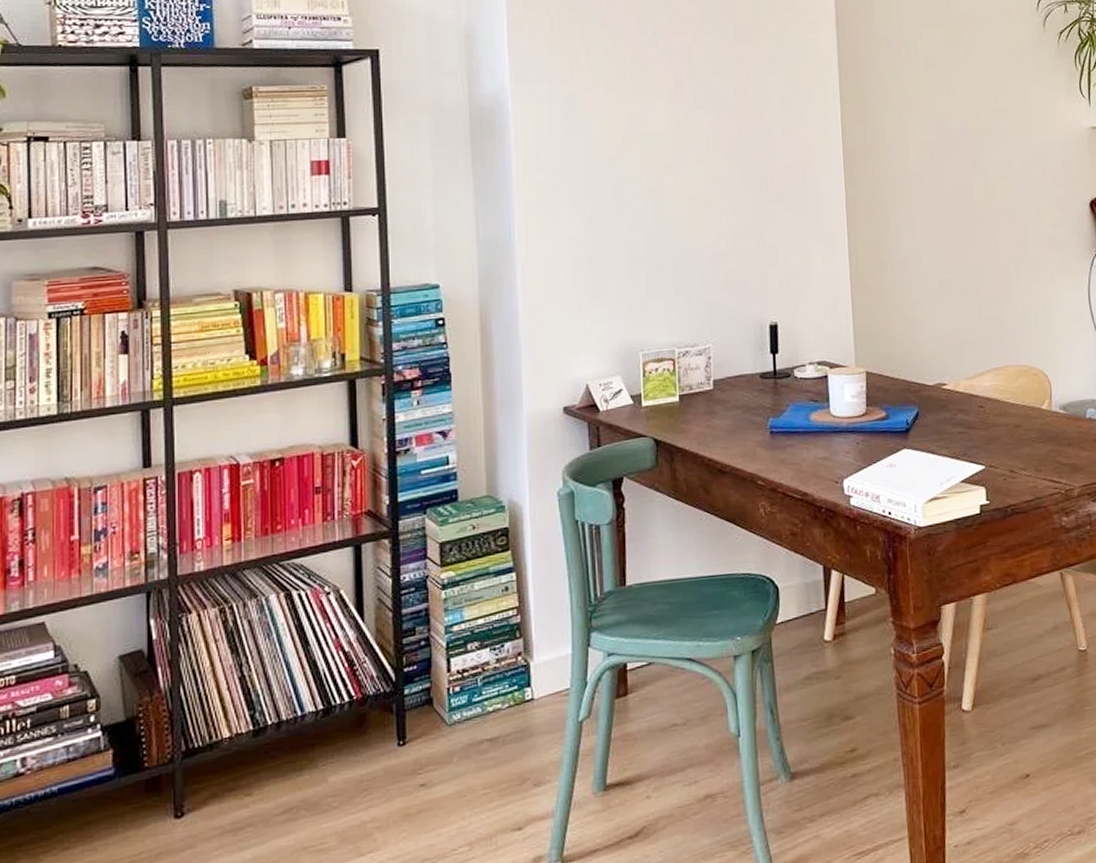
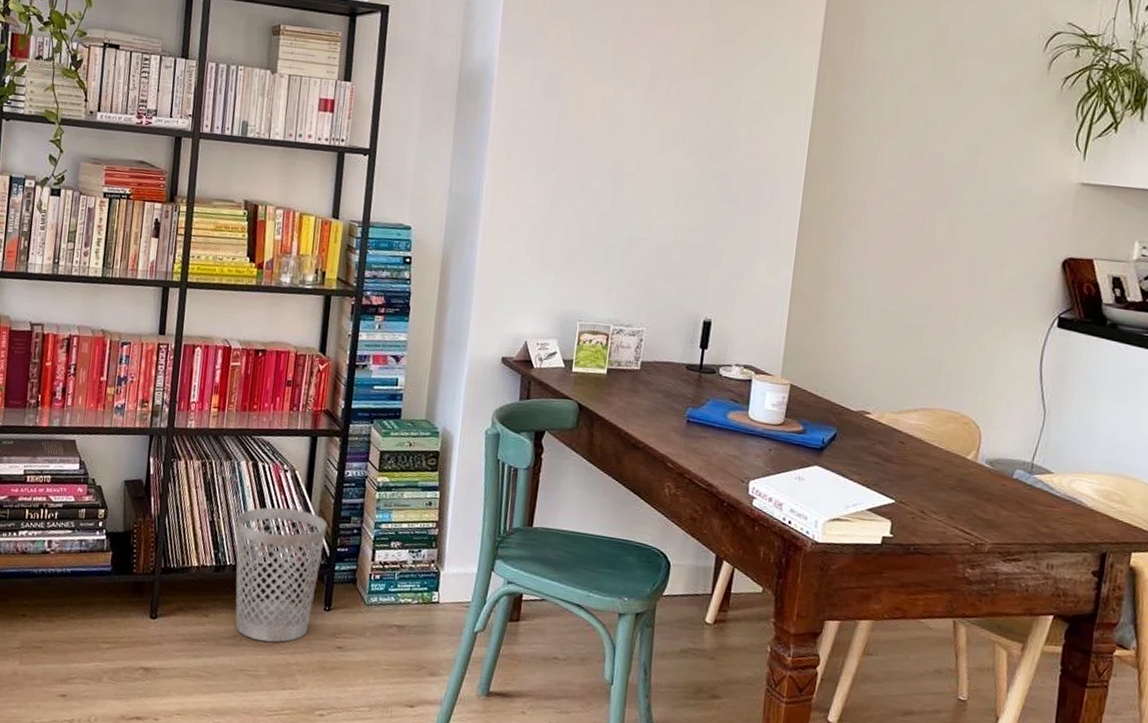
wastebasket: none [274,634,388,806] -> present [235,507,327,643]

